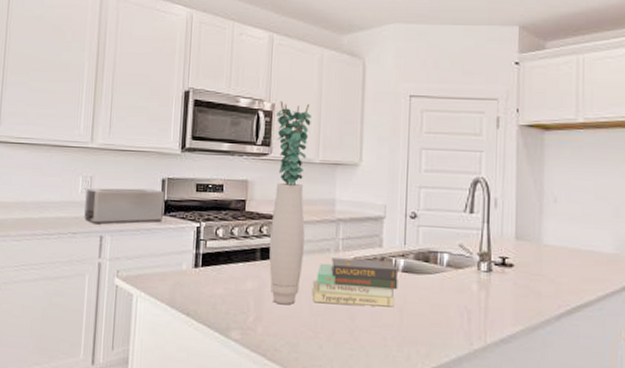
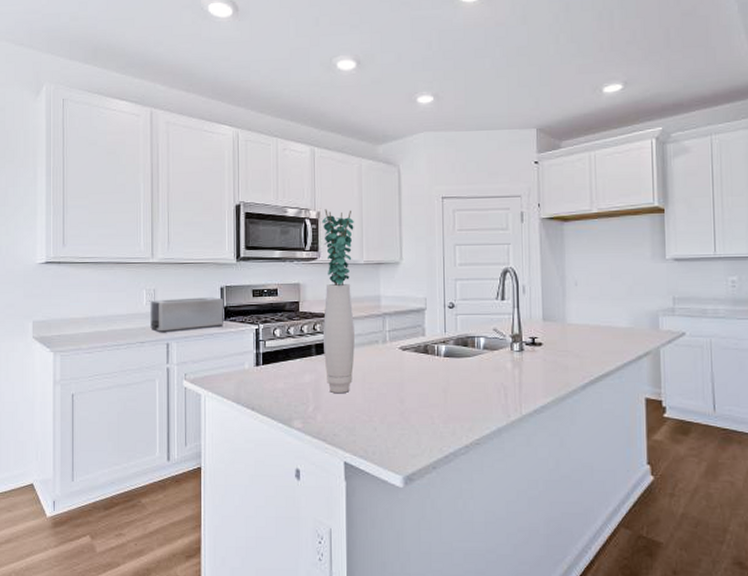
books: present [312,258,398,307] -> none [364,348,441,390]

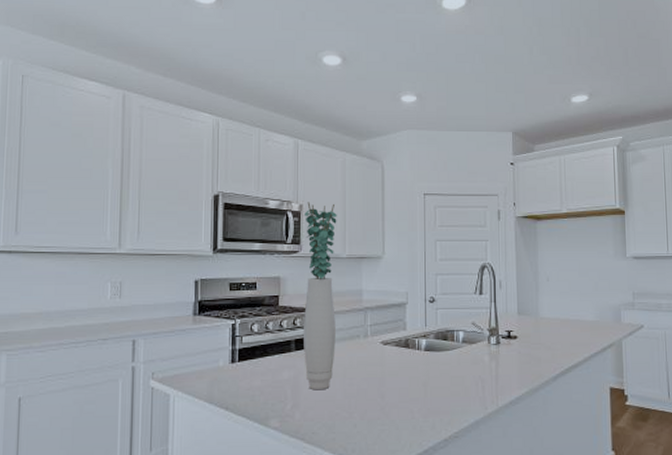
toaster: present [150,297,223,333] -> none [115,291,197,329]

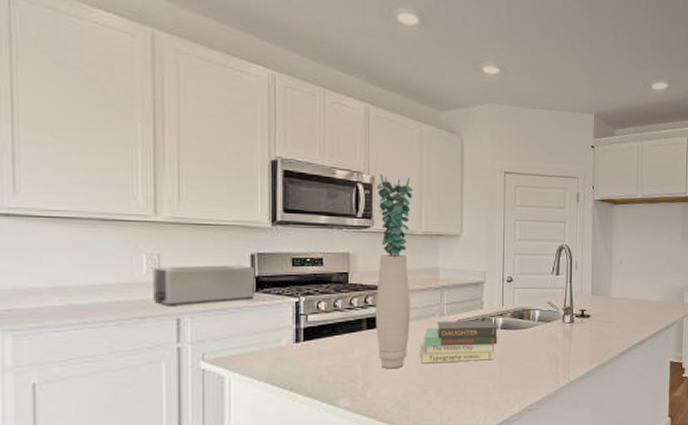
toaster: none [115,291,197,329] -> present [153,265,254,307]
books: none [345,342,422,386] -> present [419,321,498,364]

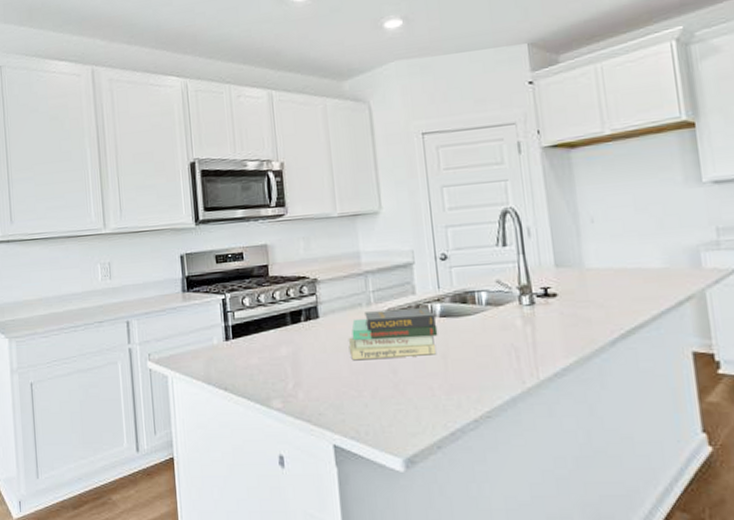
toaster: present [153,265,254,307] -> none [106,266,186,311]
vase: present [375,174,412,369] -> none [287,157,336,367]

